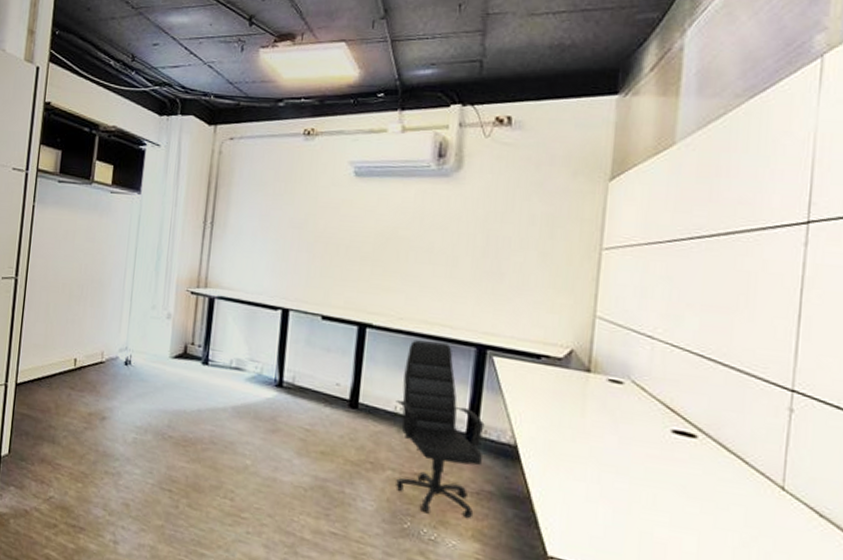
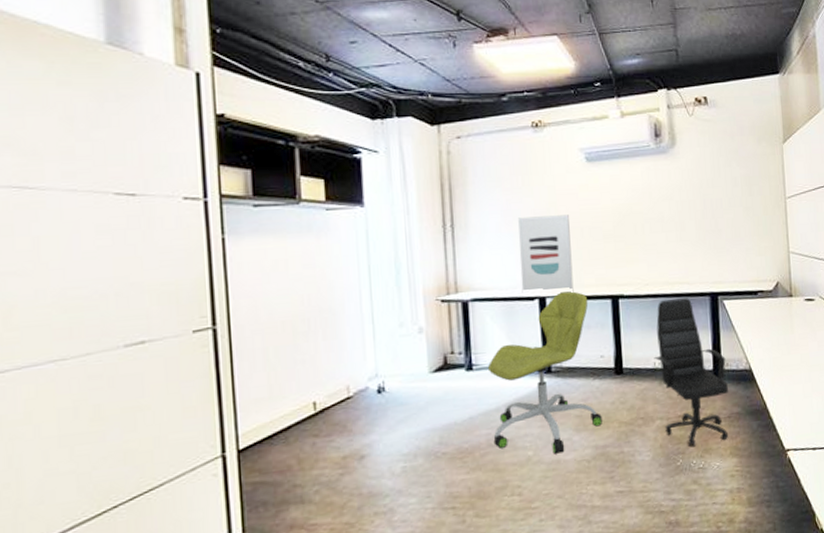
office chair: none [216,308,333,473] -> present [487,291,602,454]
wall art: none [266,224,327,311] -> present [518,215,574,294]

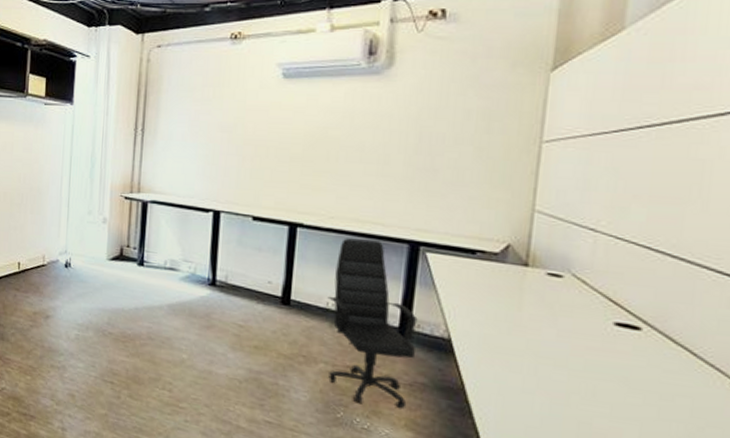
office chair: present [487,291,602,454] -> none [153,209,264,366]
wall art: present [518,215,574,294] -> none [198,129,256,212]

